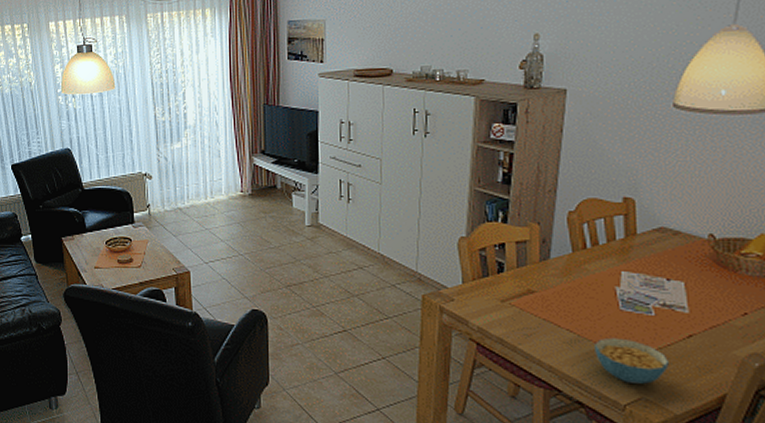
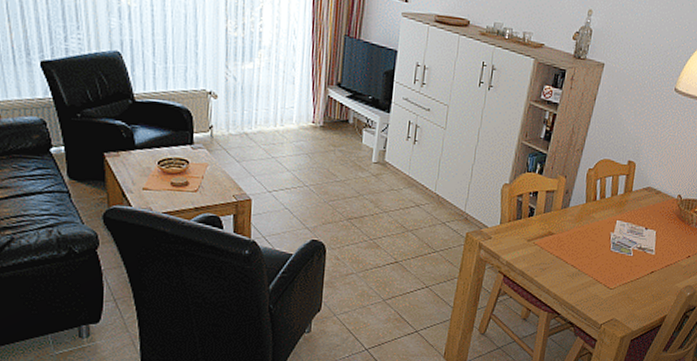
cereal bowl: present [595,337,669,384] -> none [588,272,636,308]

